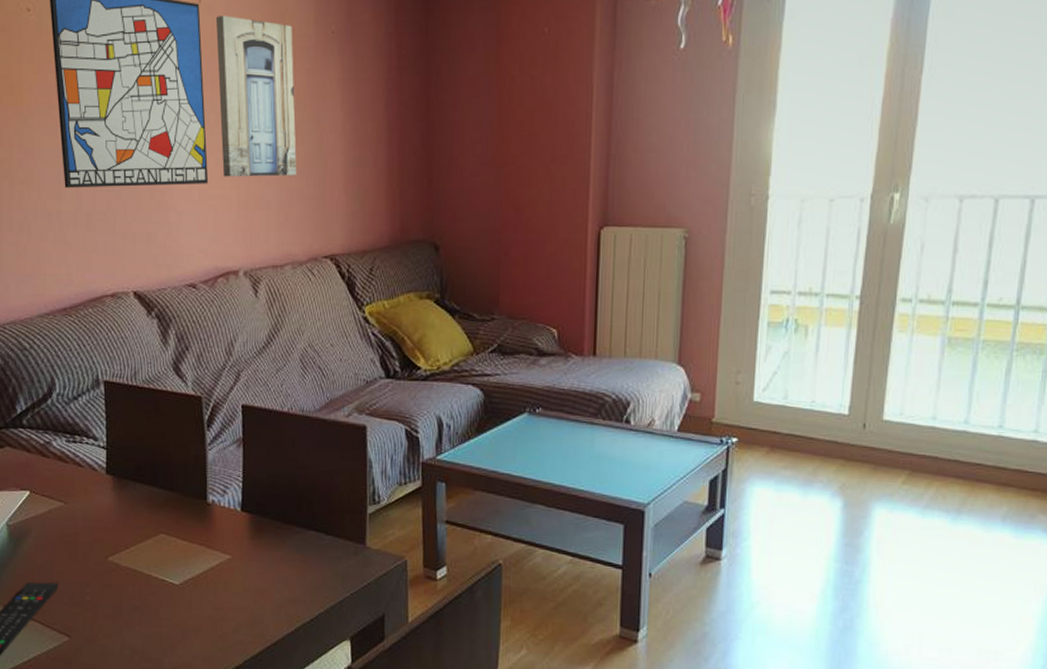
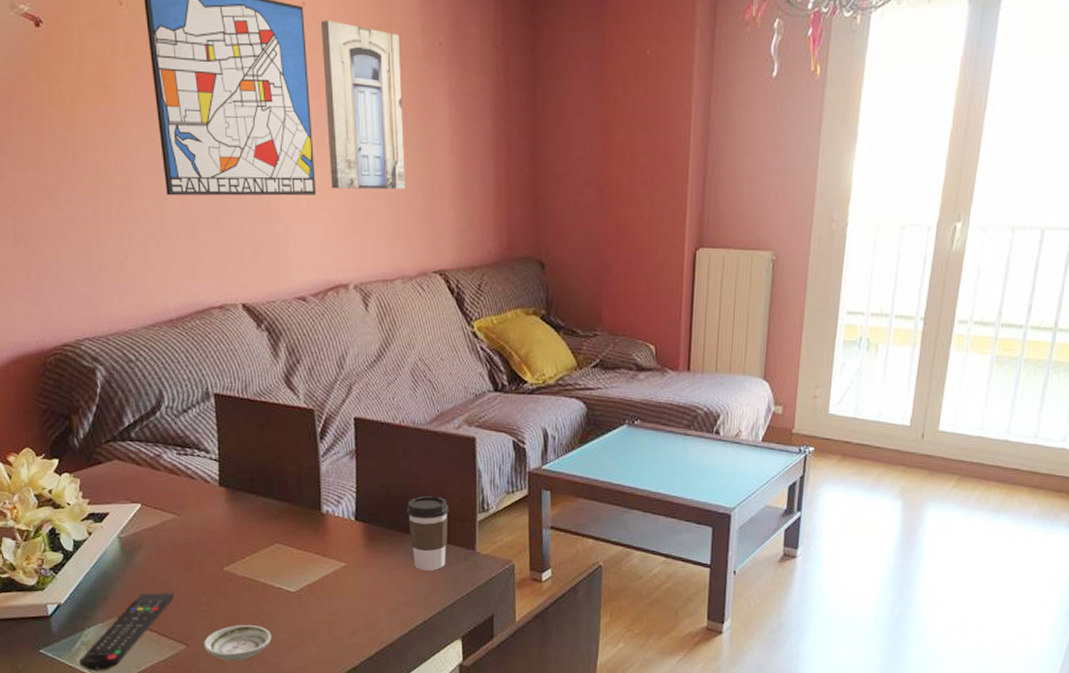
saucer: none [85,617,154,656] -> present [203,625,272,662]
coffee cup: none [294,486,338,565] -> present [407,495,449,571]

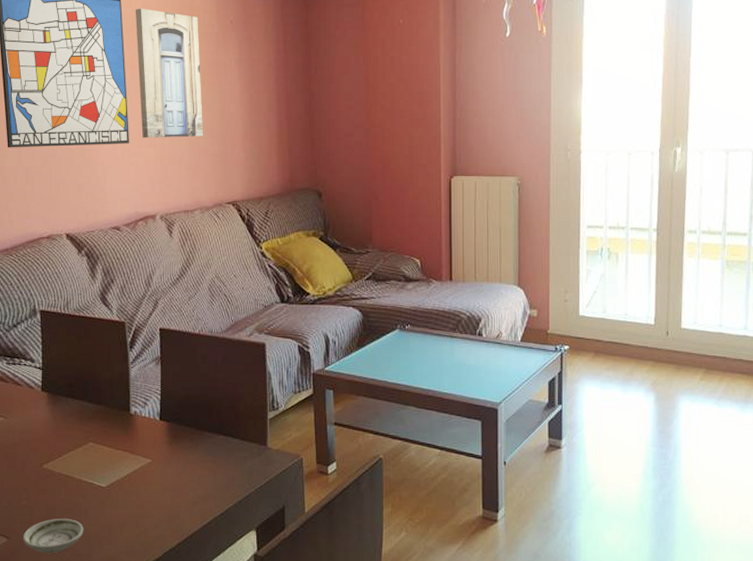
coffee cup: present [407,495,449,571] -> none [206,396,243,465]

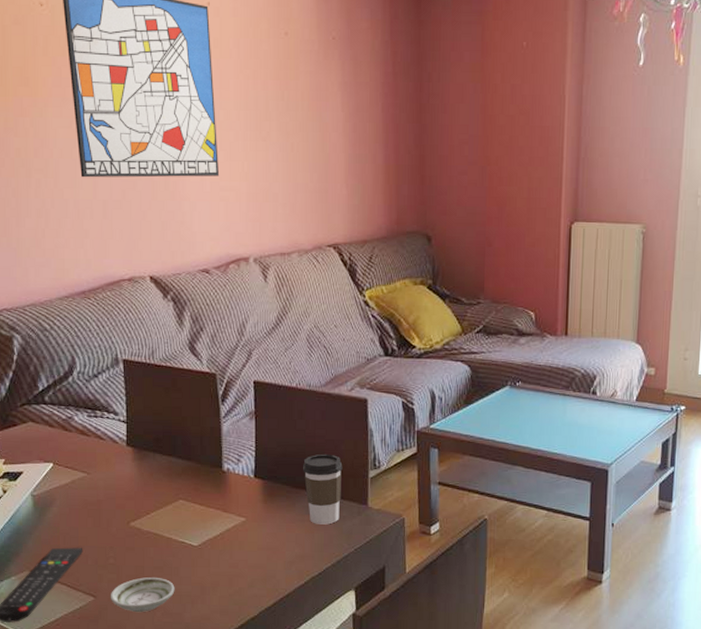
wall art: present [135,9,203,138] -> none [224,19,301,171]
coffee cup: none [206,396,243,465] -> present [303,454,343,525]

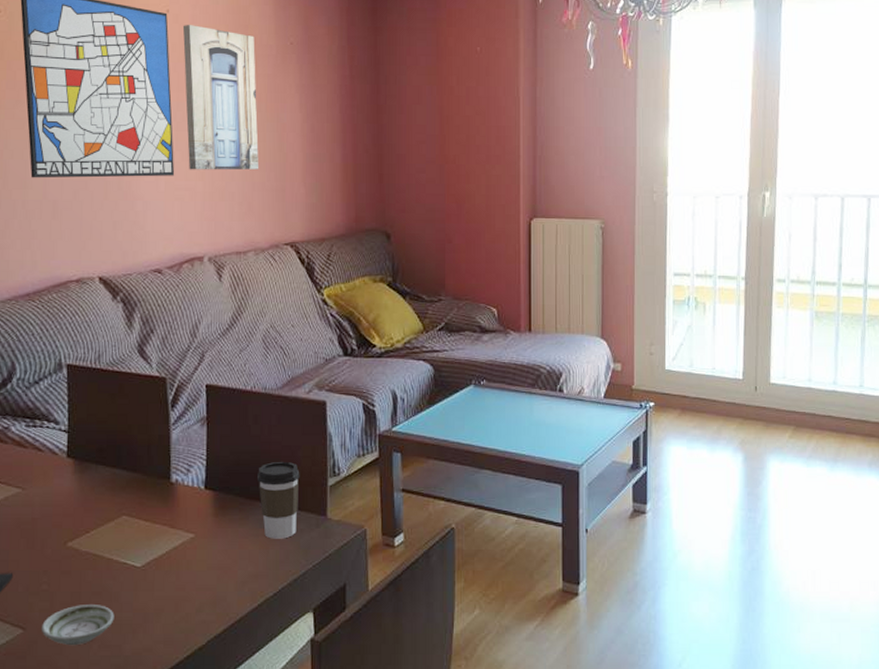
wall art: none [224,19,301,171] -> present [182,25,259,170]

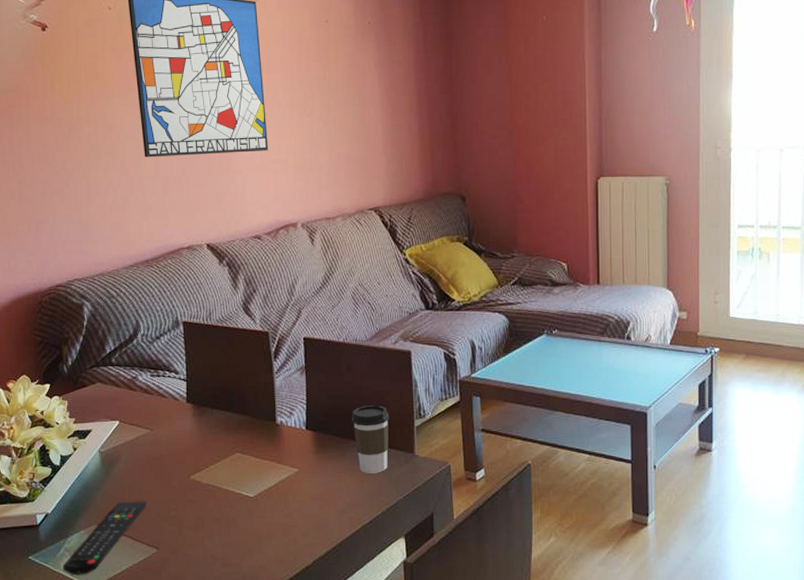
saucer: present [41,605,114,646] -> none [172,529,233,564]
wall art: present [182,25,259,170] -> none [270,11,343,145]

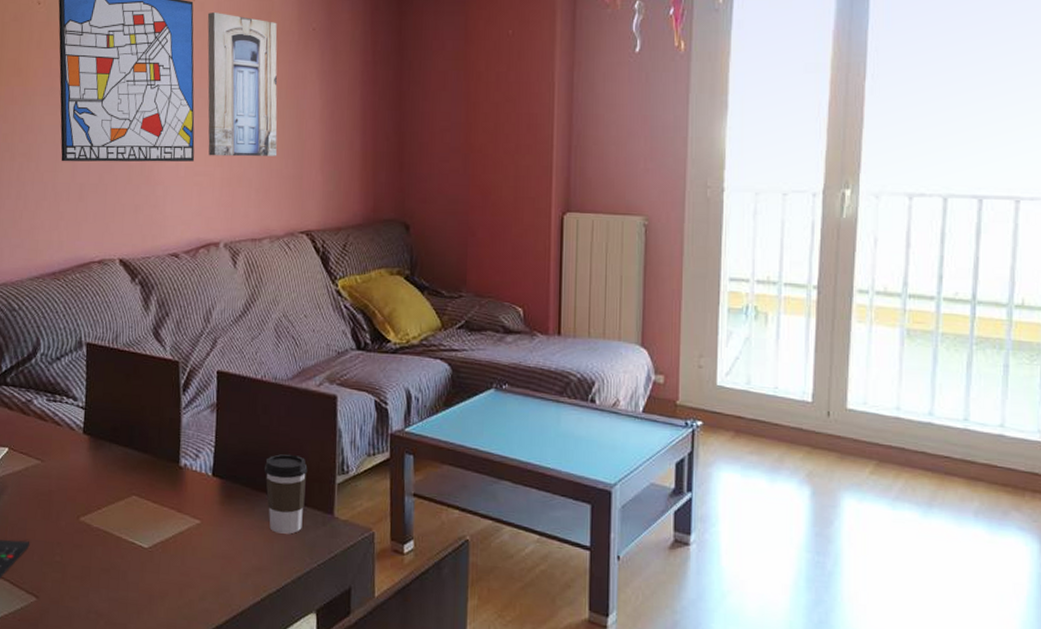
wall art: none [270,11,343,145] -> present [207,13,278,157]

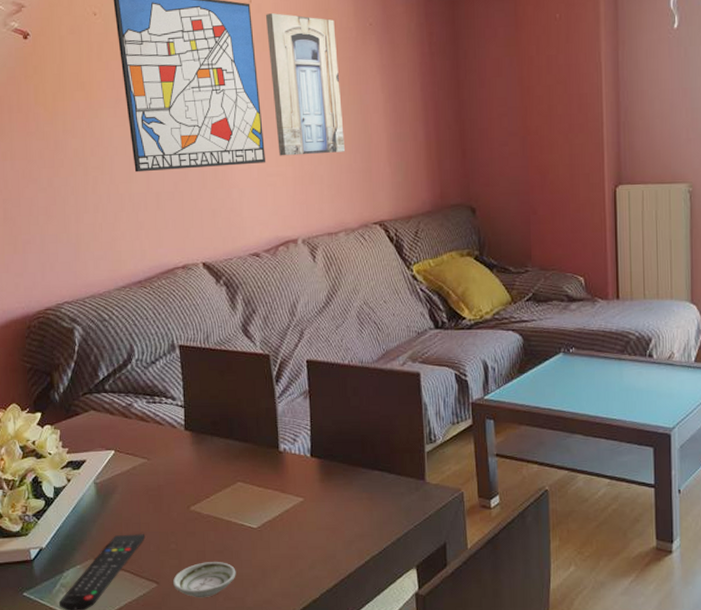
saucer: none [52,579,121,620] -> present [172,562,236,598]
coffee cup: present [265,454,308,534] -> none [359,430,398,502]

